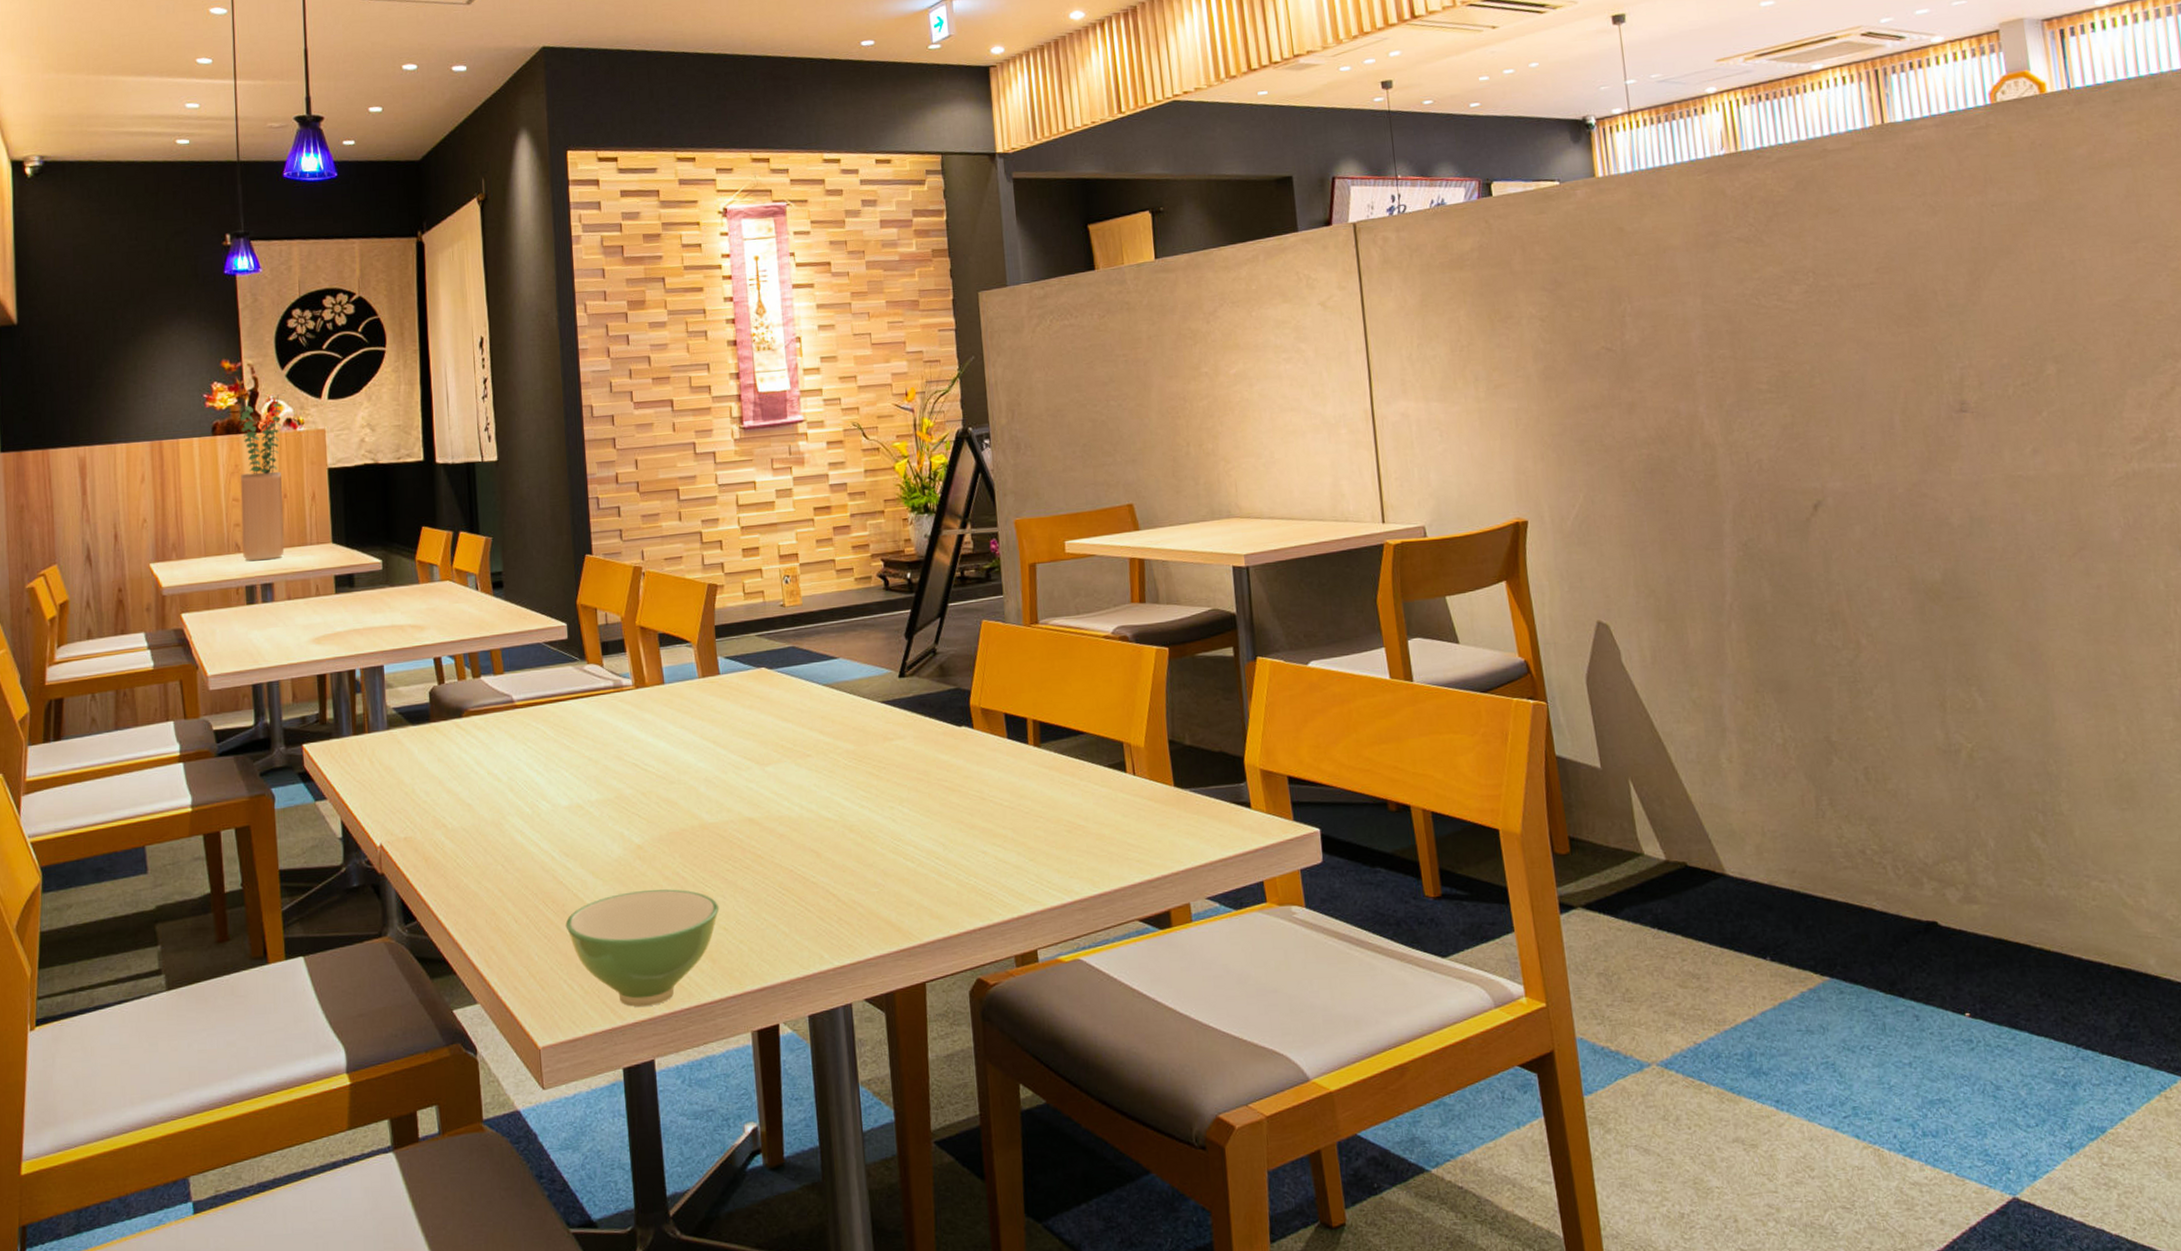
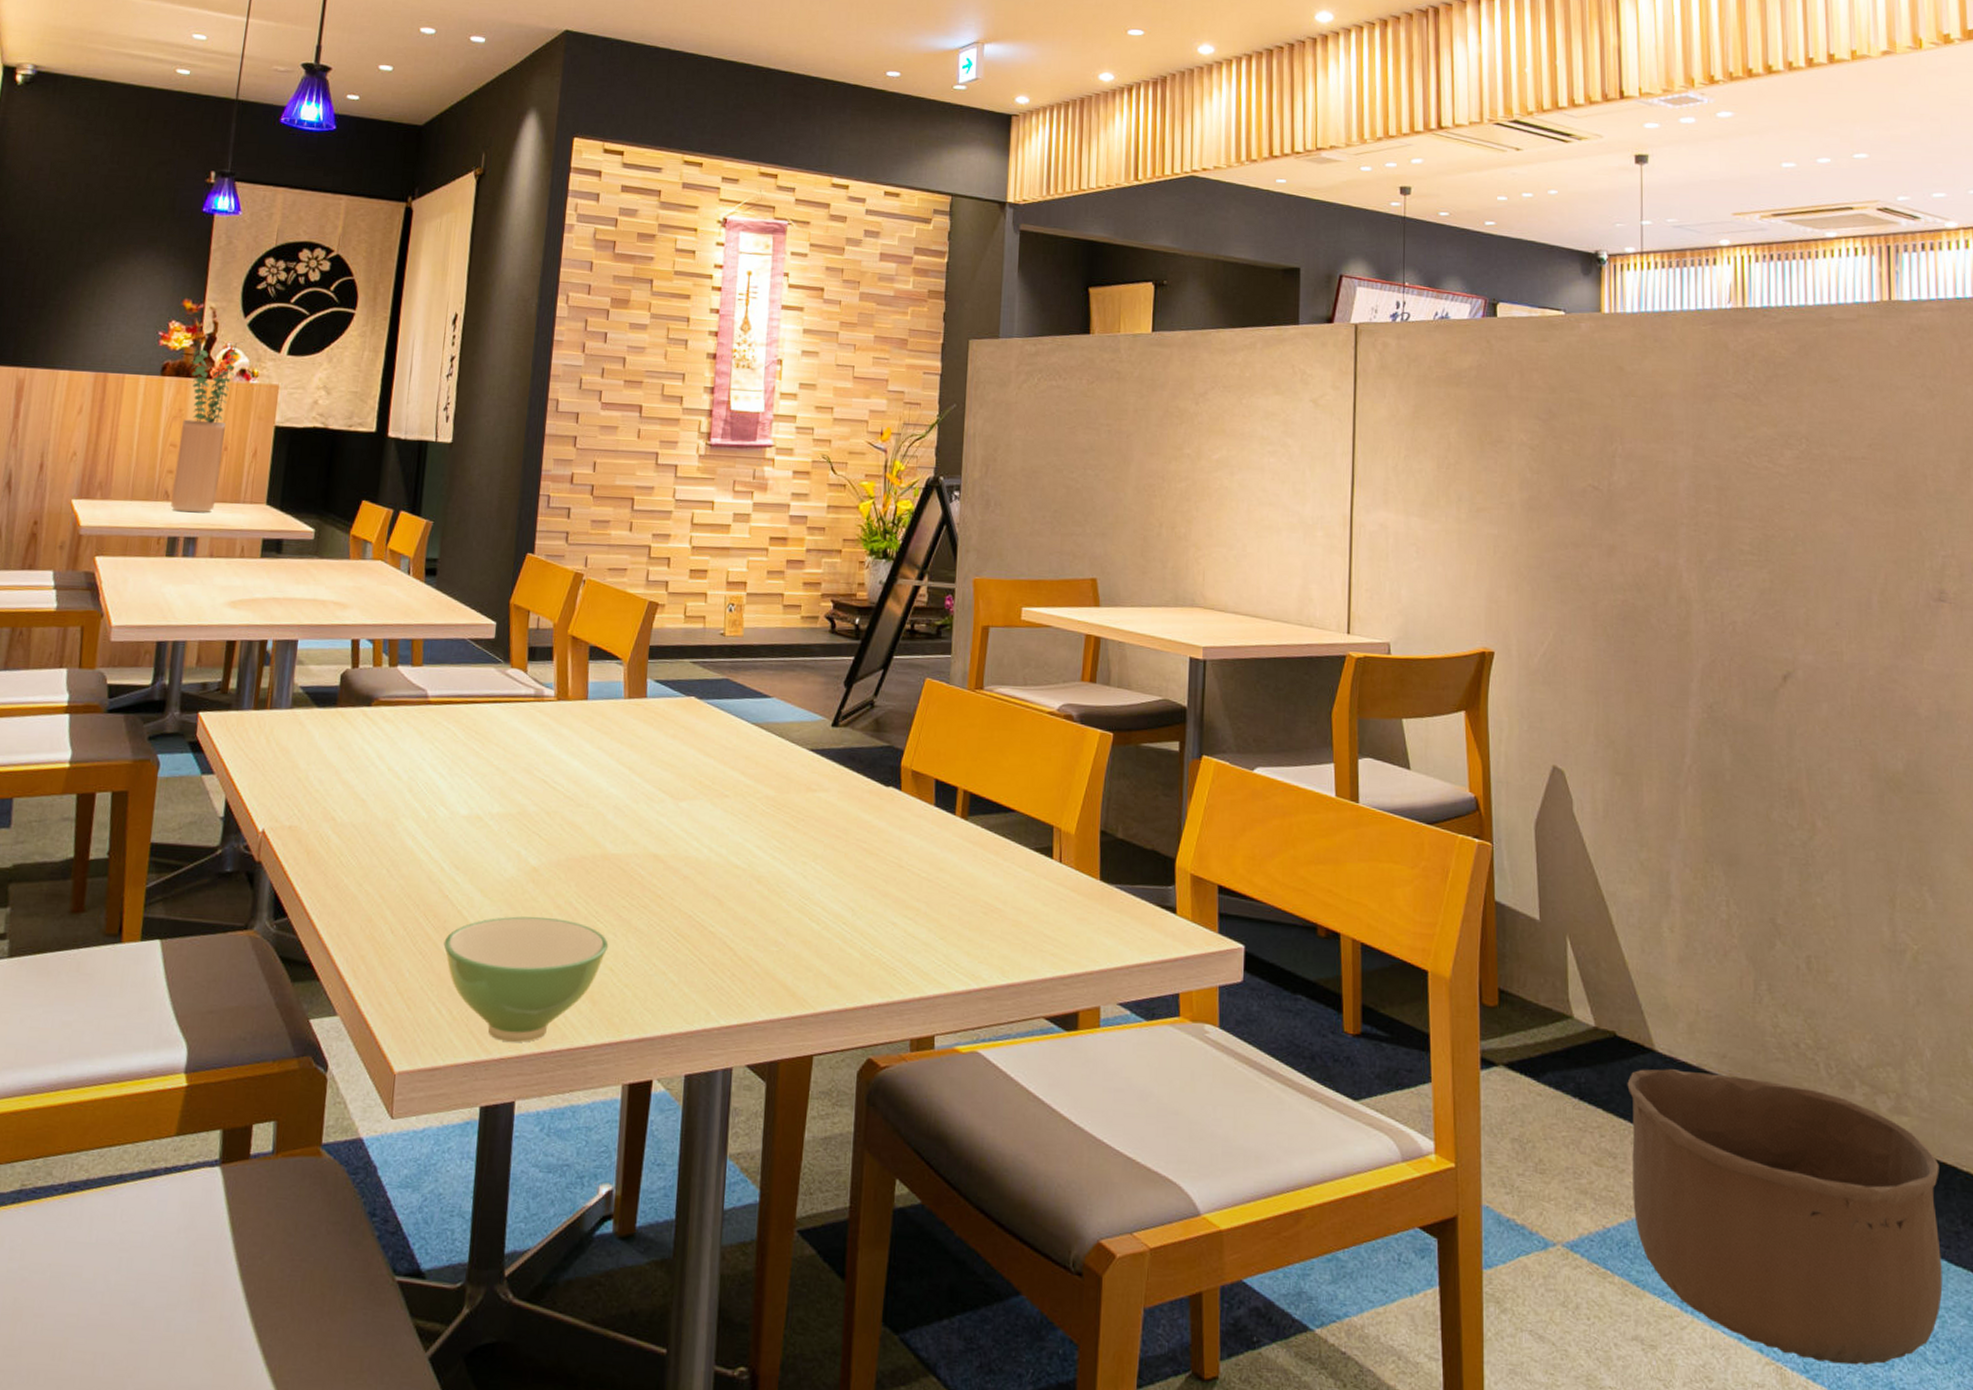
basket: none [1702,888,2027,1140] -> present [1627,1068,1943,1365]

